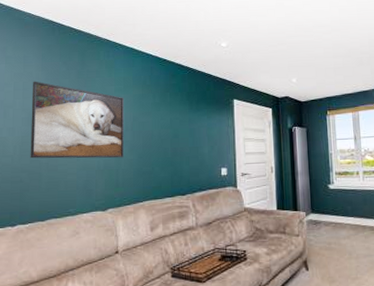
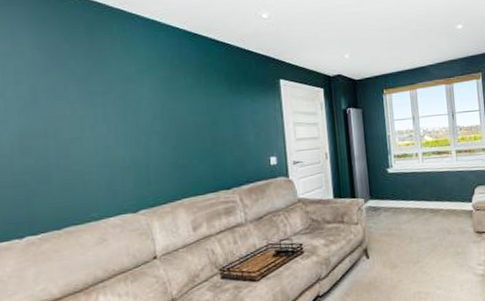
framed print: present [30,81,125,159] -> none [27,62,154,157]

